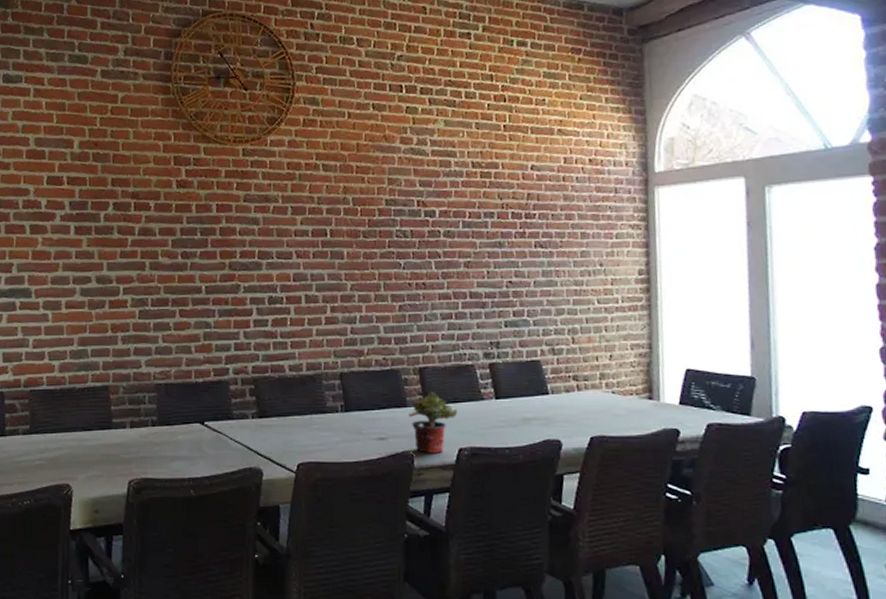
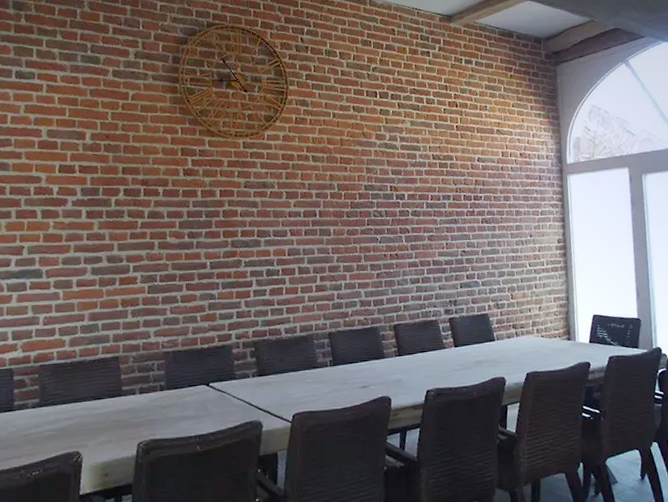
potted plant: present [408,392,457,453] -> none [386,344,425,396]

